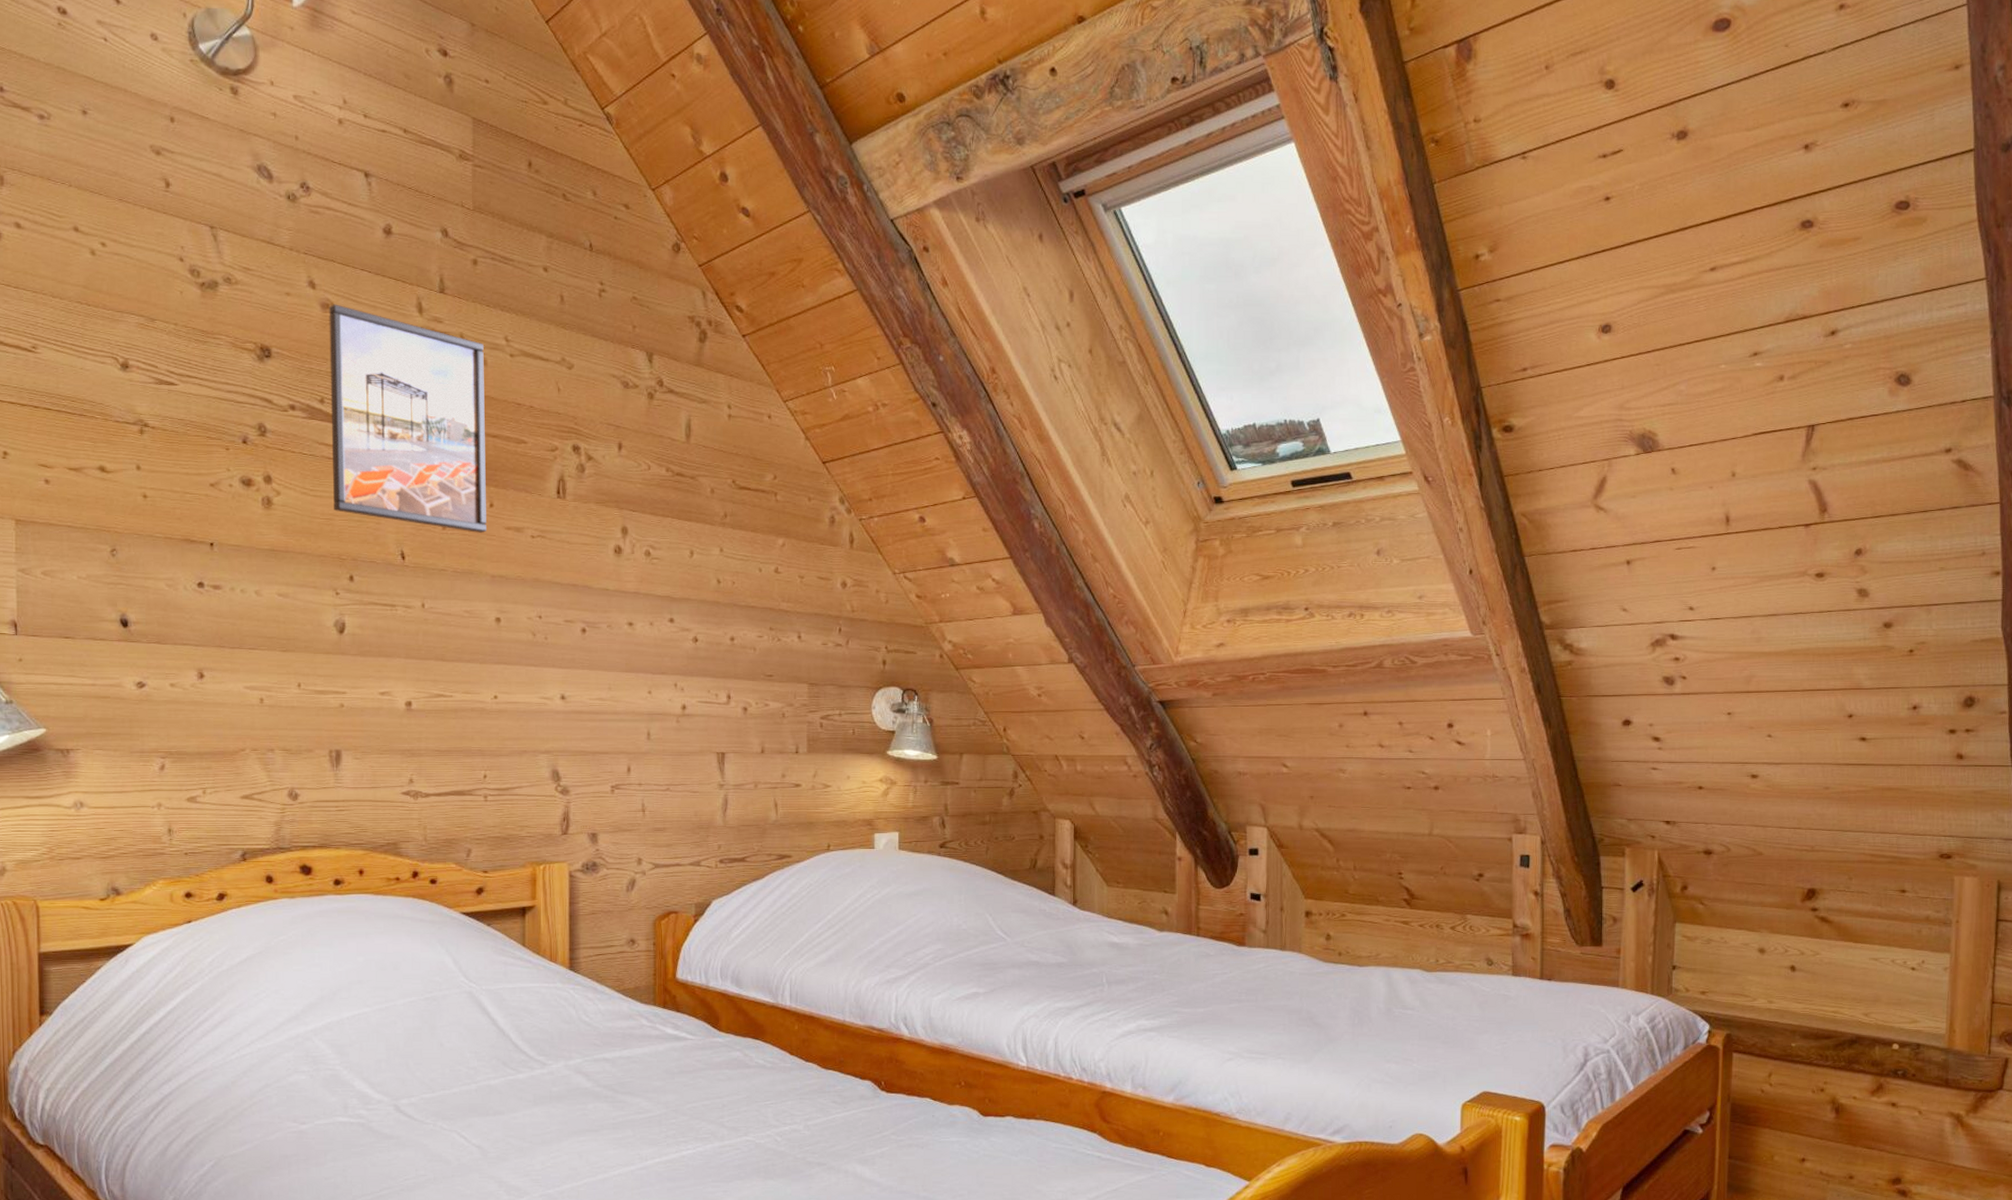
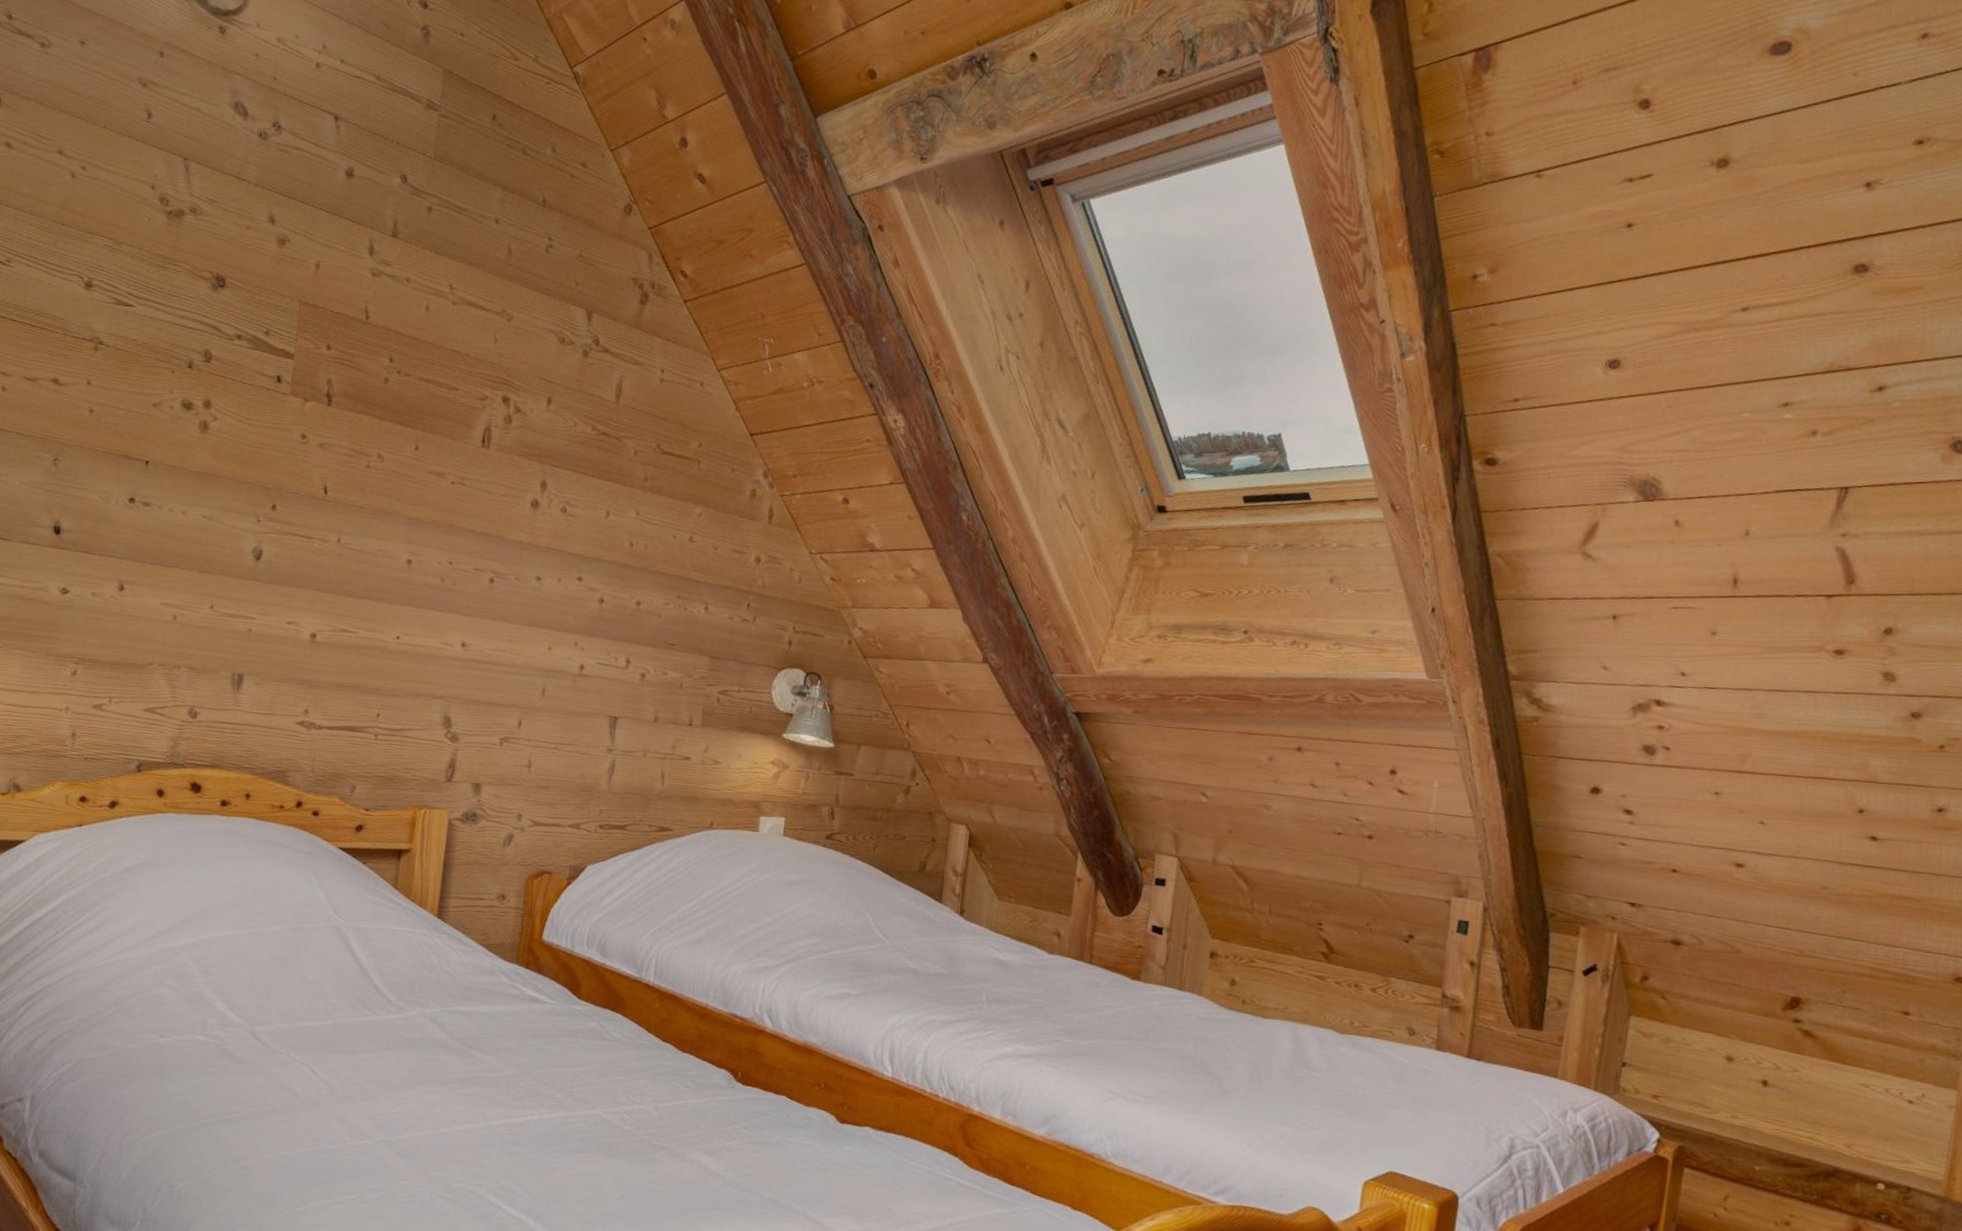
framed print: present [329,304,487,533] -> none [265,240,428,475]

